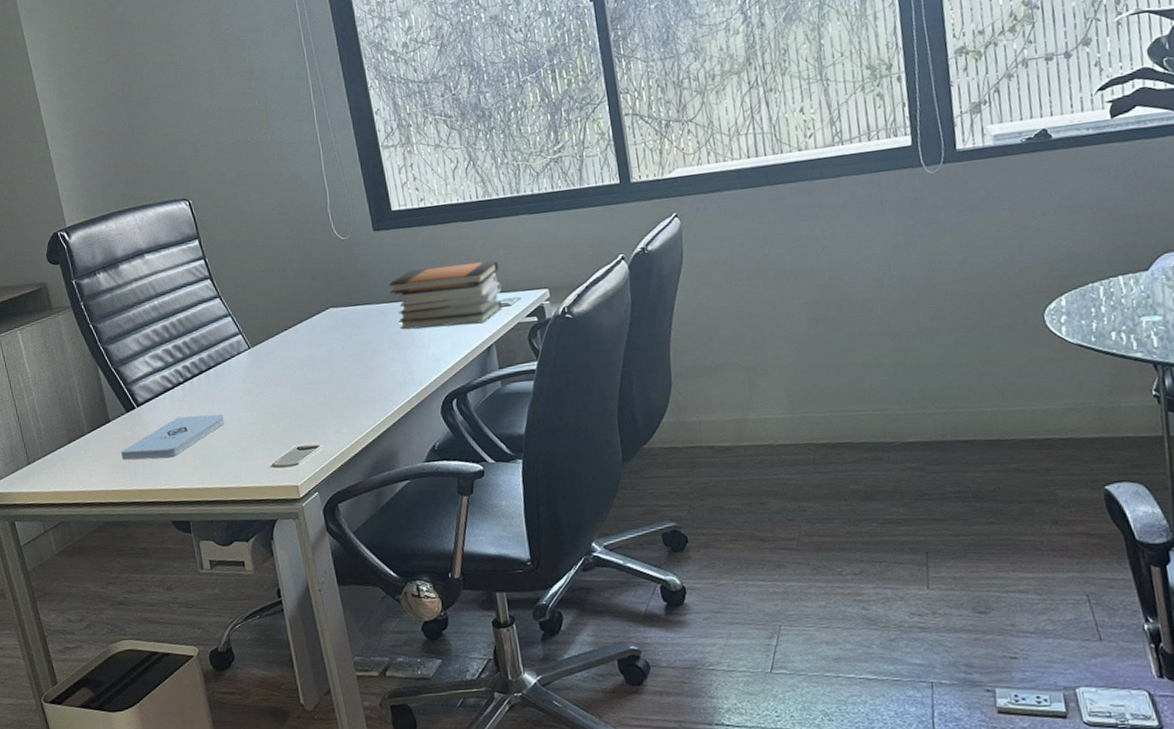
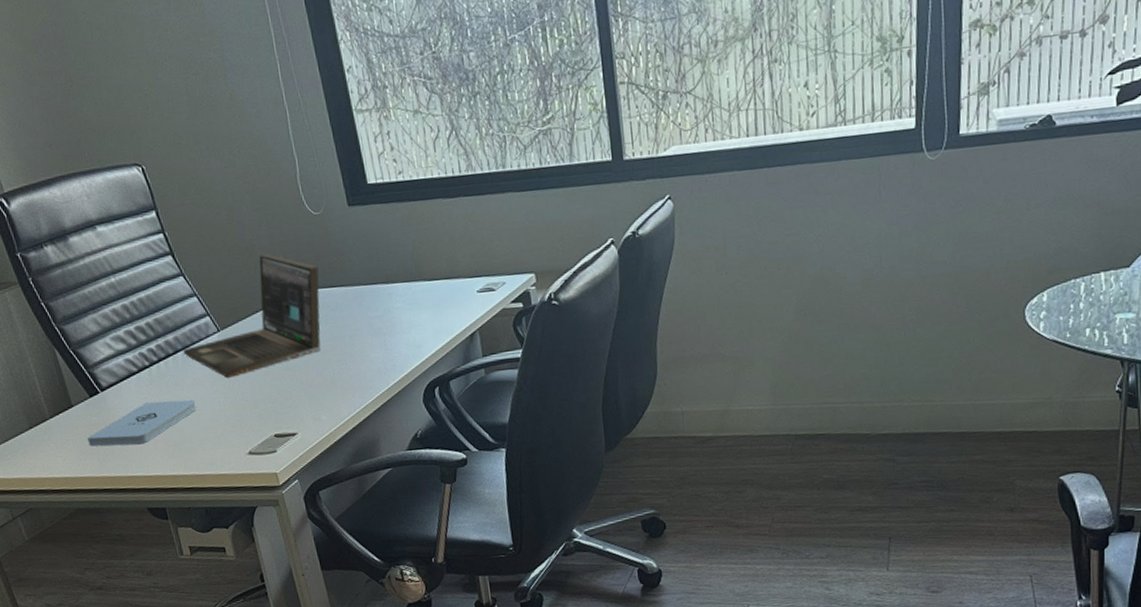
laptop: none [215,276,345,393] -> present [182,254,321,378]
book stack: present [388,260,502,331] -> none [365,241,486,315]

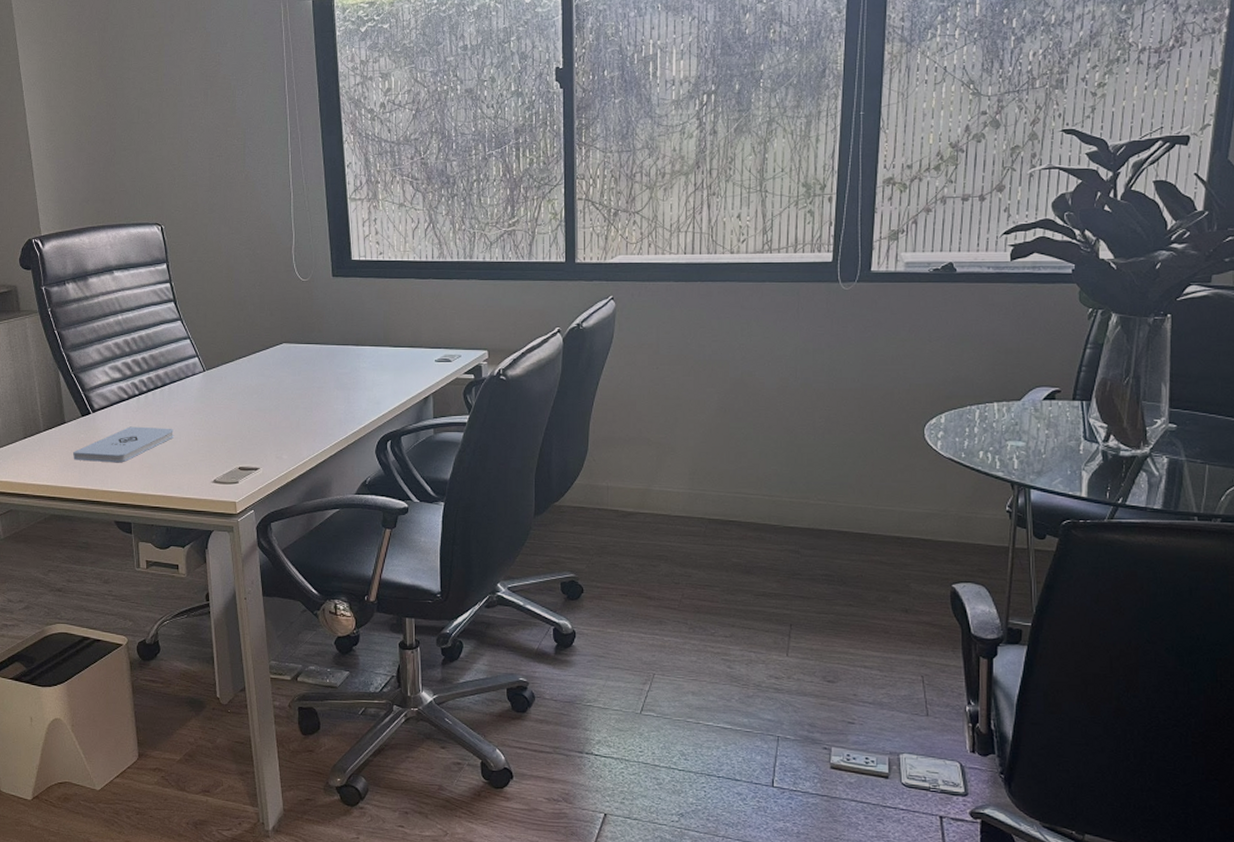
laptop: present [182,254,321,378] -> none [170,310,299,412]

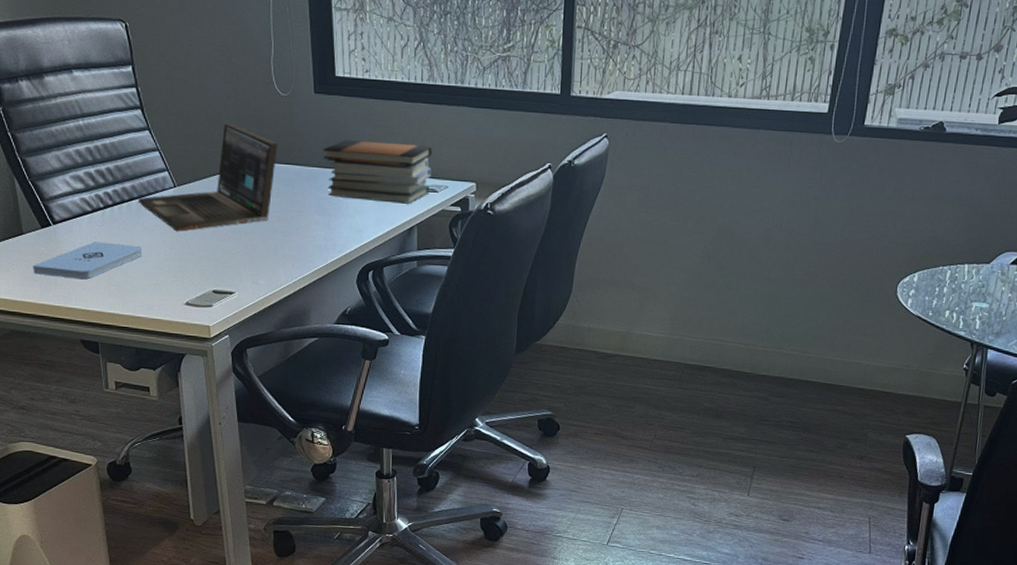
laptop: none [170,310,299,412] -> present [137,123,278,231]
book stack: none [340,317,445,374] -> present [322,139,433,204]

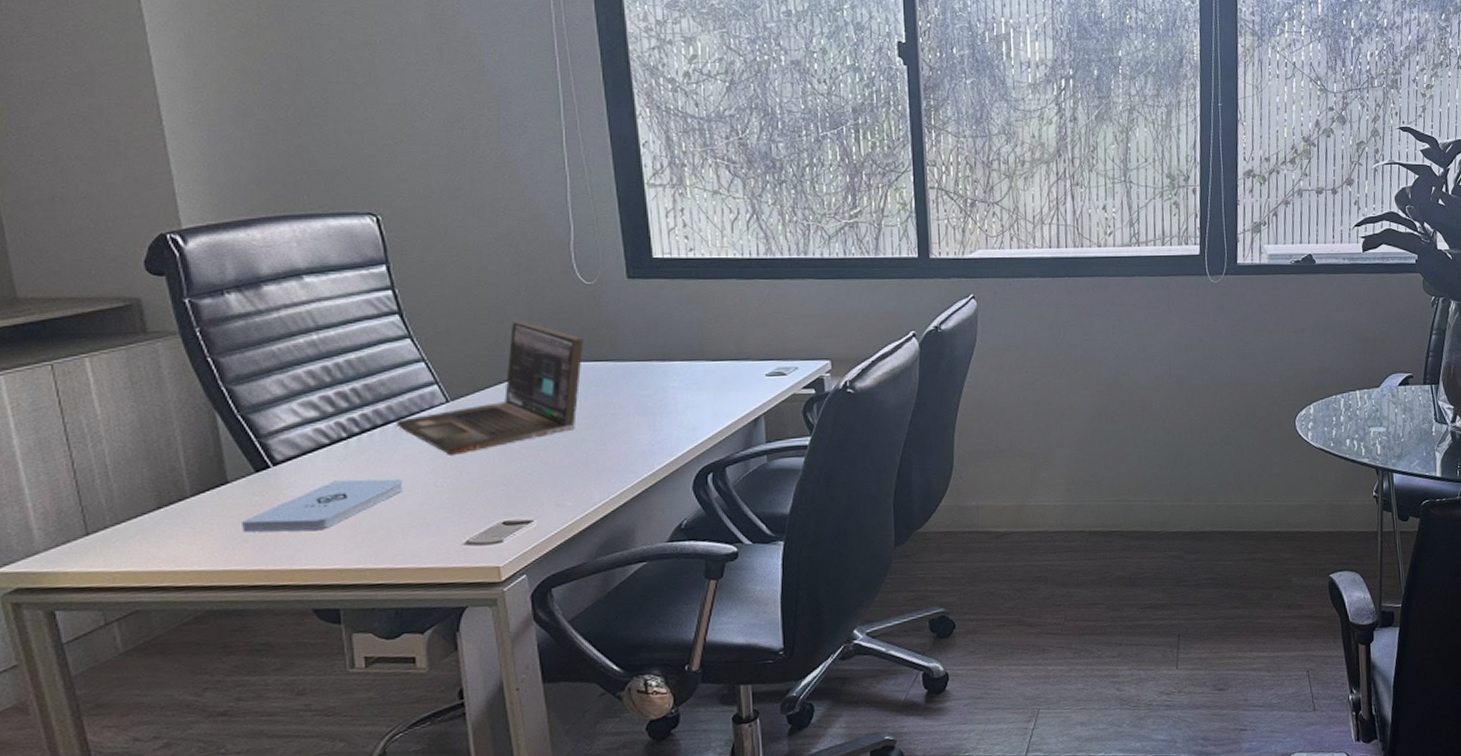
book stack: present [322,139,433,204] -> none [640,325,777,393]

